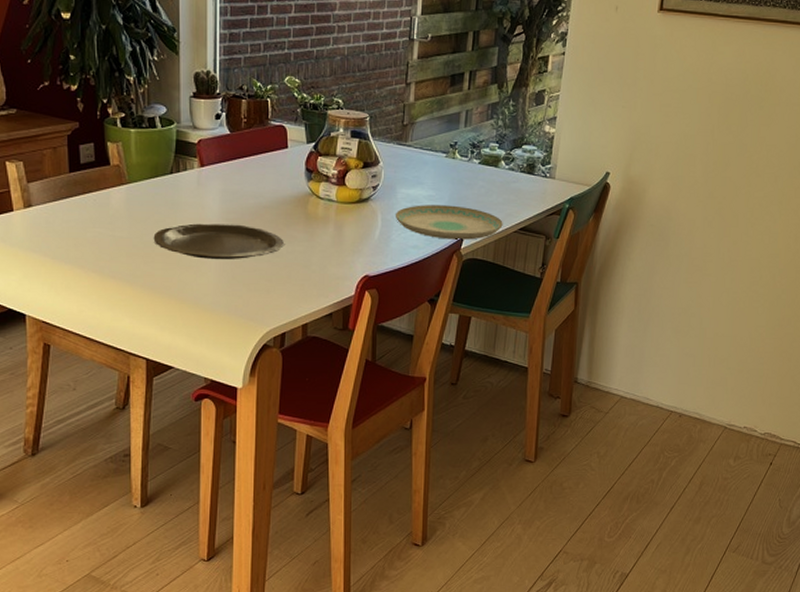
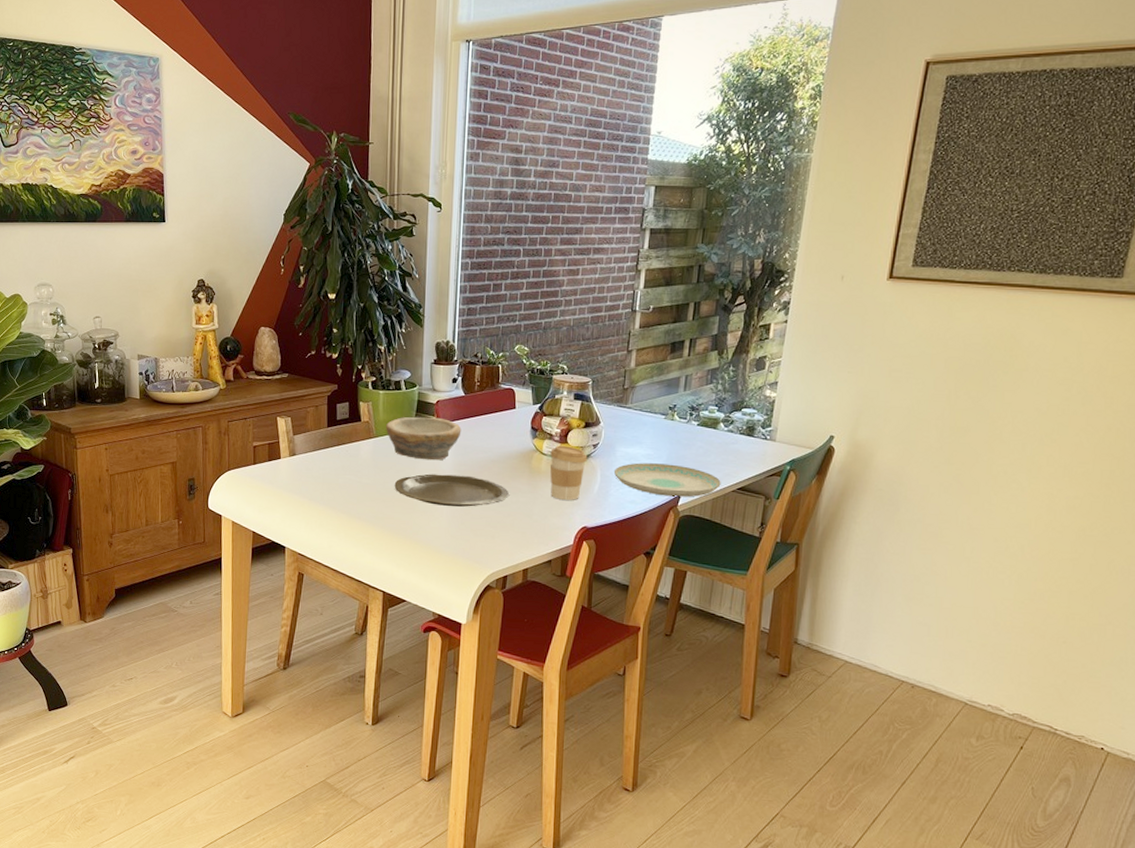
bowl: none [140,158,228,208] -> present [386,416,462,461]
coffee cup: none [327,188,367,247] -> present [549,445,588,500]

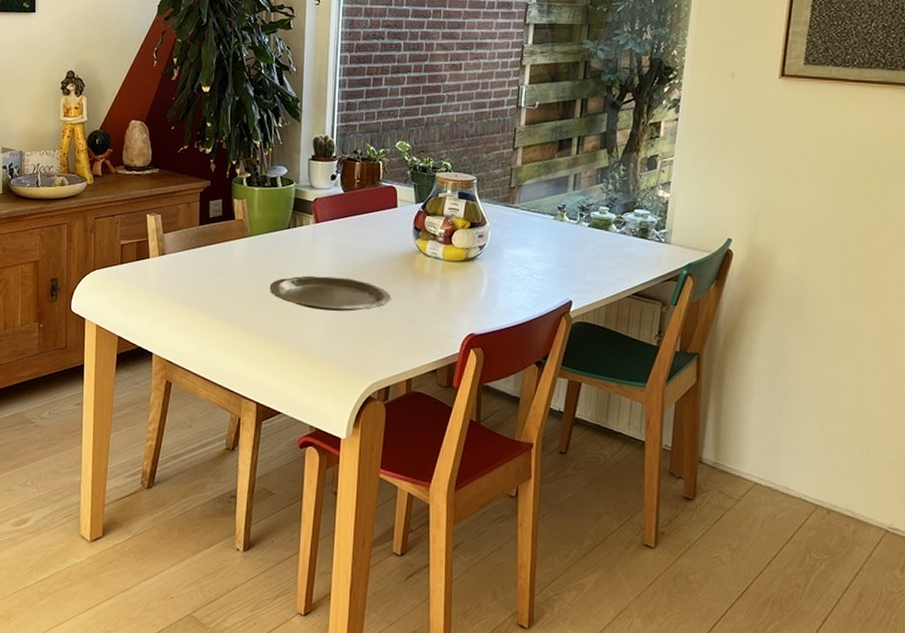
bowl: present [386,416,462,461] -> none [261,215,341,262]
coffee cup: present [549,445,588,500] -> none [434,246,474,305]
plate: present [613,462,721,497] -> none [501,265,615,303]

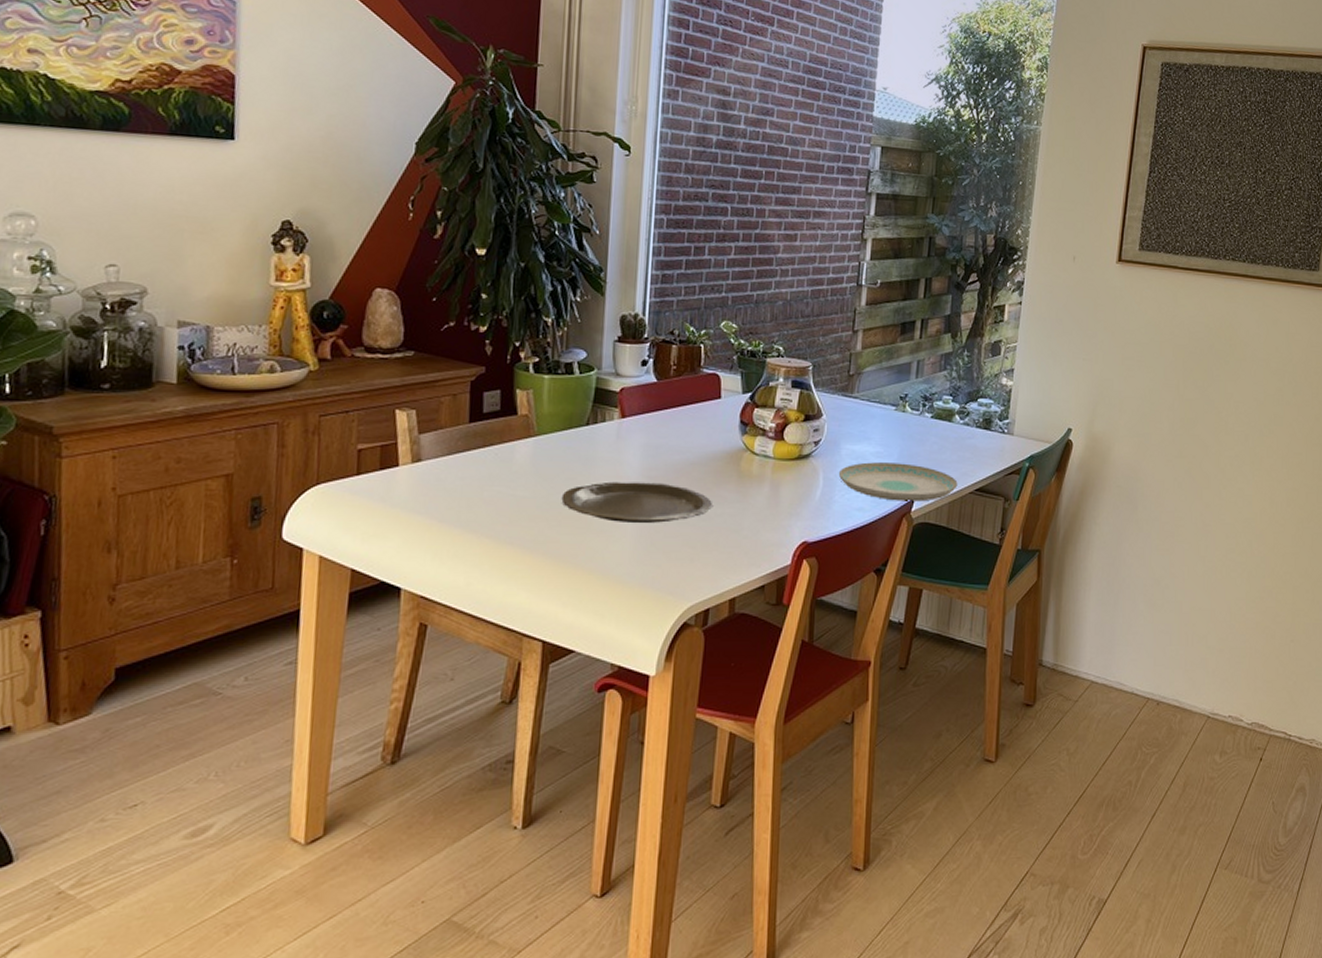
plate: none [501,265,615,303] -> present [838,462,958,502]

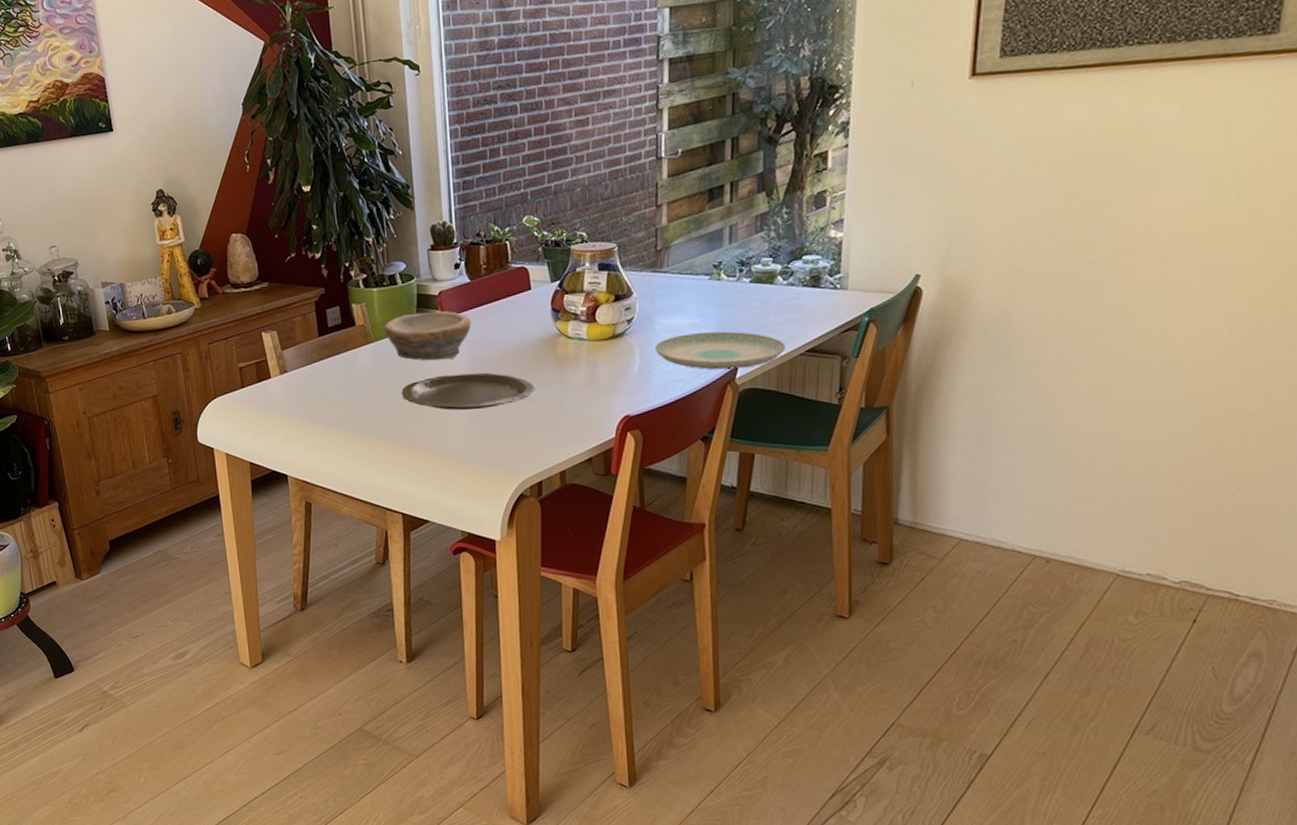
bowl: none [551,408,653,465] -> present [384,310,471,361]

